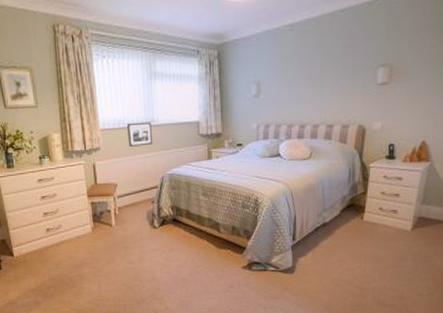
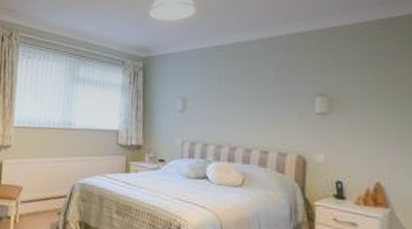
picture frame: present [127,122,153,147] -> none [41,123,68,149]

